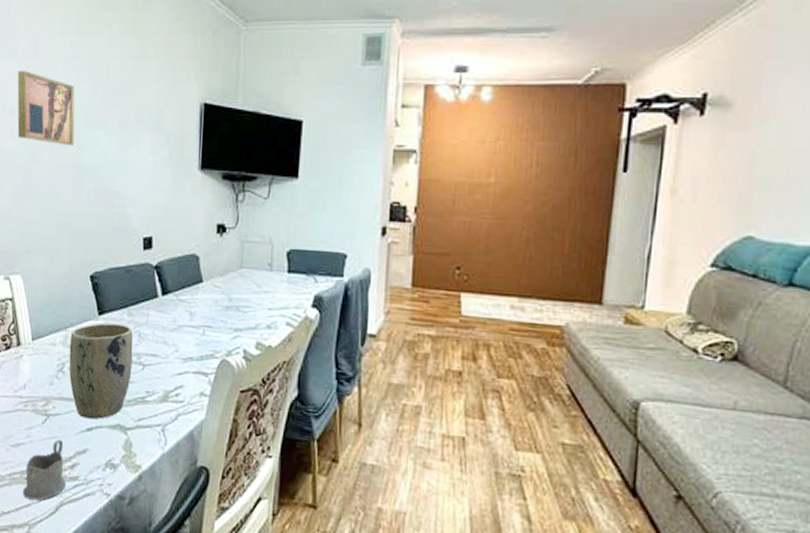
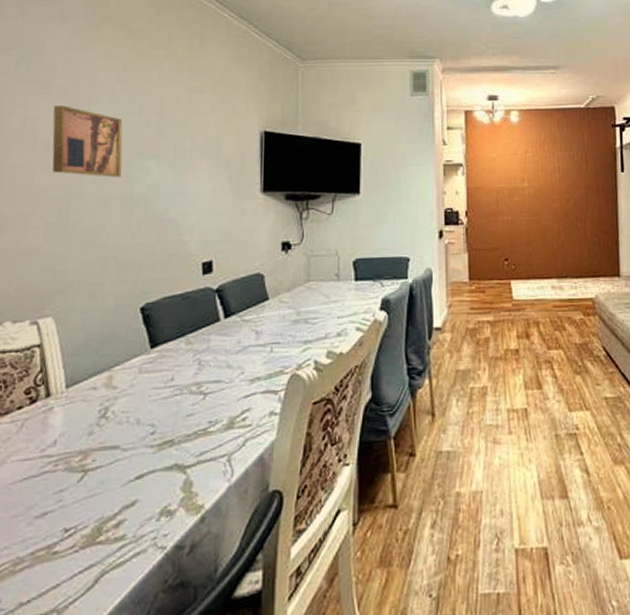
tea glass holder: present [23,439,66,501] -> none [50,496,108,579]
plant pot: present [69,323,134,420] -> none [113,354,193,466]

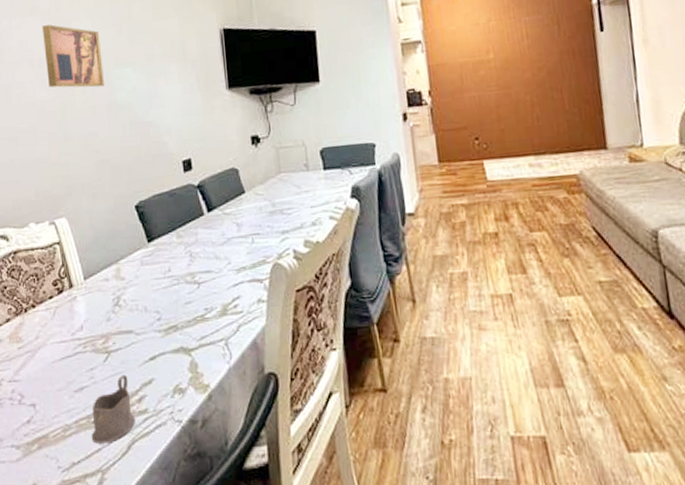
tea glass holder: none [50,496,108,579] -> present [92,374,135,444]

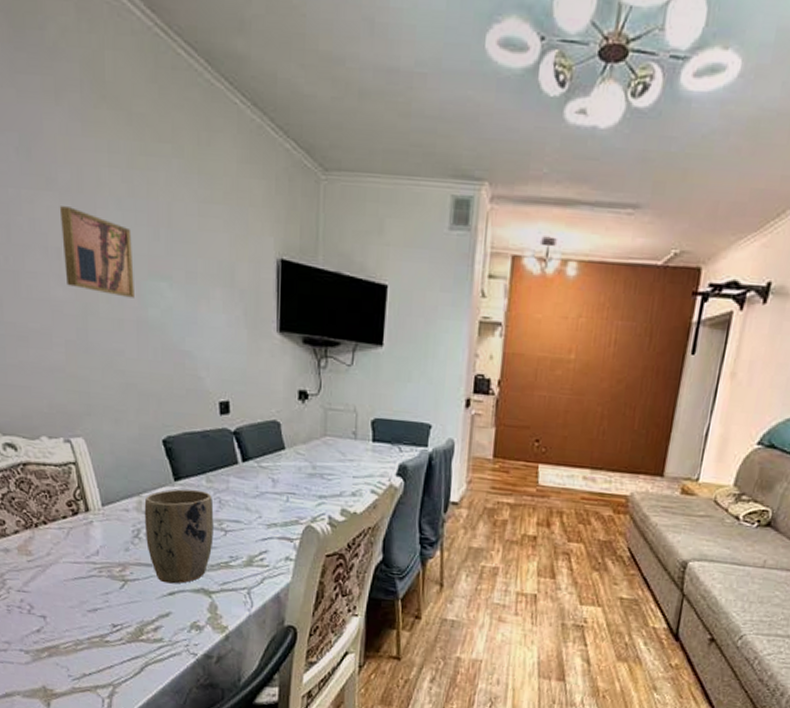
tea glass holder: present [92,374,135,444] -> none [104,603,149,662]
plant pot: none [122,247,188,348] -> present [144,489,214,584]

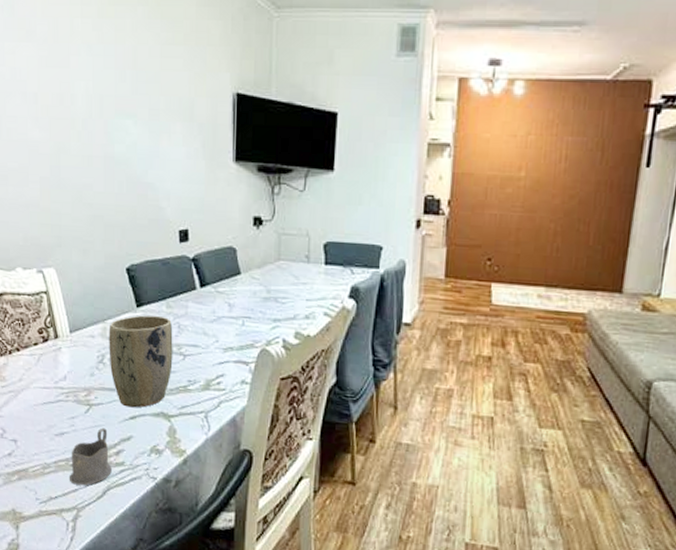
wall art: present [59,206,134,298] -> none [37,55,102,136]
tea glass holder: none [104,603,149,662] -> present [70,427,112,486]

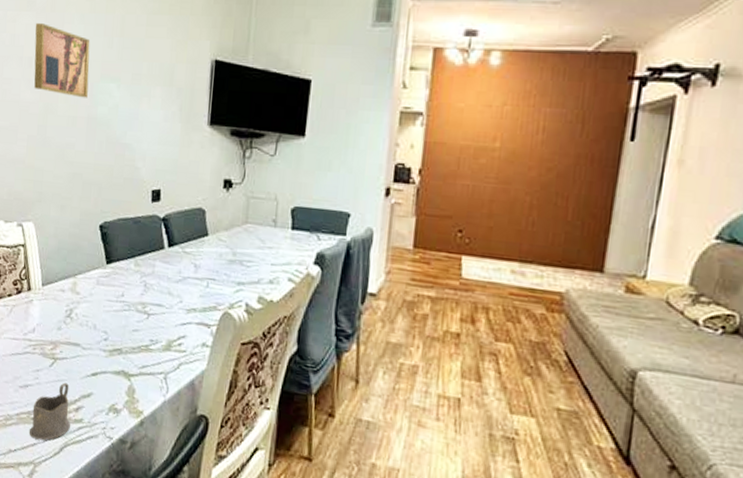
wall art: none [37,55,102,136] -> present [34,23,90,98]
plant pot: present [109,315,173,408] -> none [76,272,139,365]

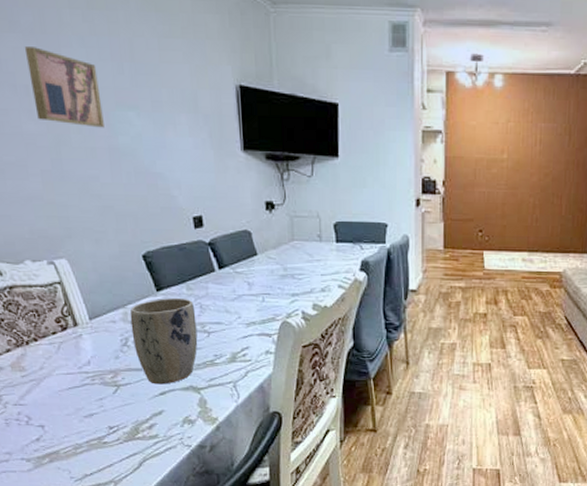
tea glass holder: present [30,382,70,441] -> none [102,405,146,460]
plant pot: none [76,272,139,365] -> present [130,297,198,385]

